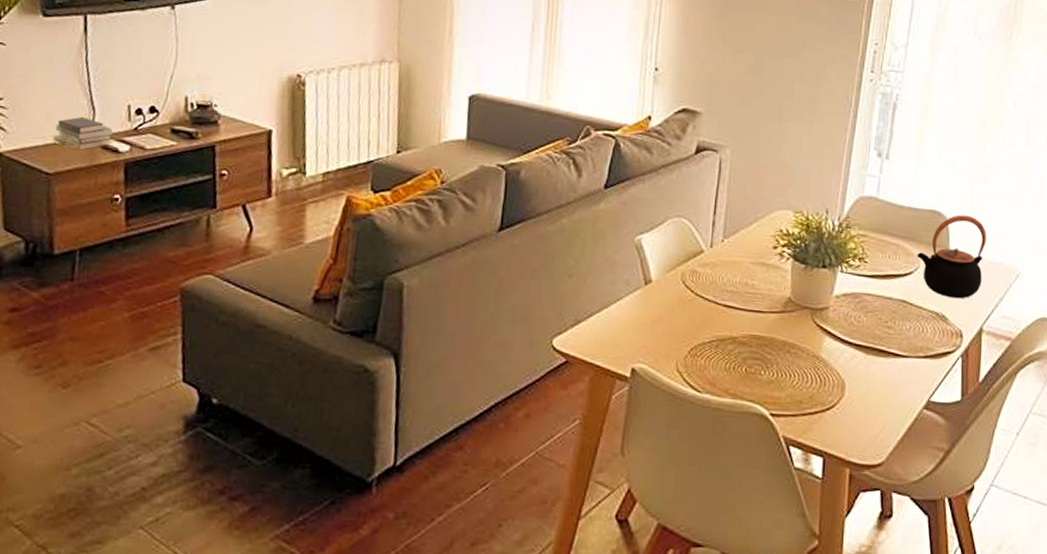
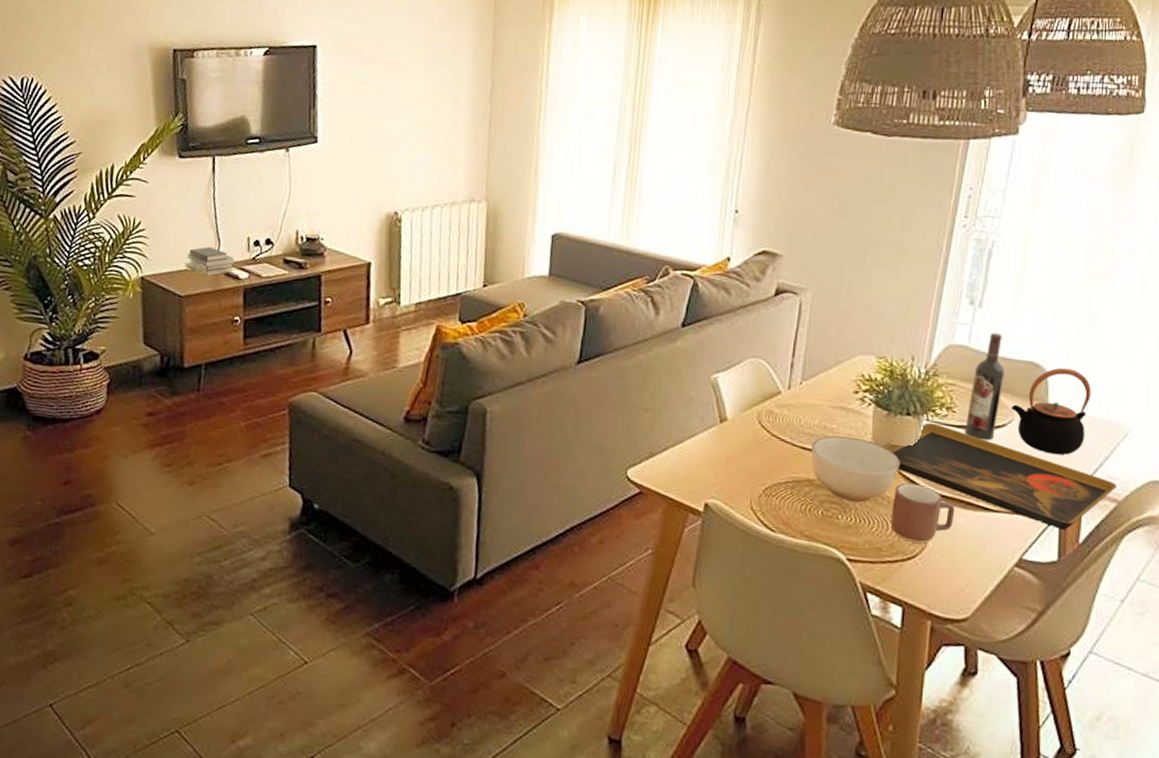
bowl: none [733,291,818,356] -> present [811,435,900,502]
decorative tray: none [801,274,1011,371] -> present [882,422,1117,531]
mug: none [810,334,869,393] -> present [890,482,955,544]
wine bottle: none [876,184,910,289] -> present [964,333,1005,441]

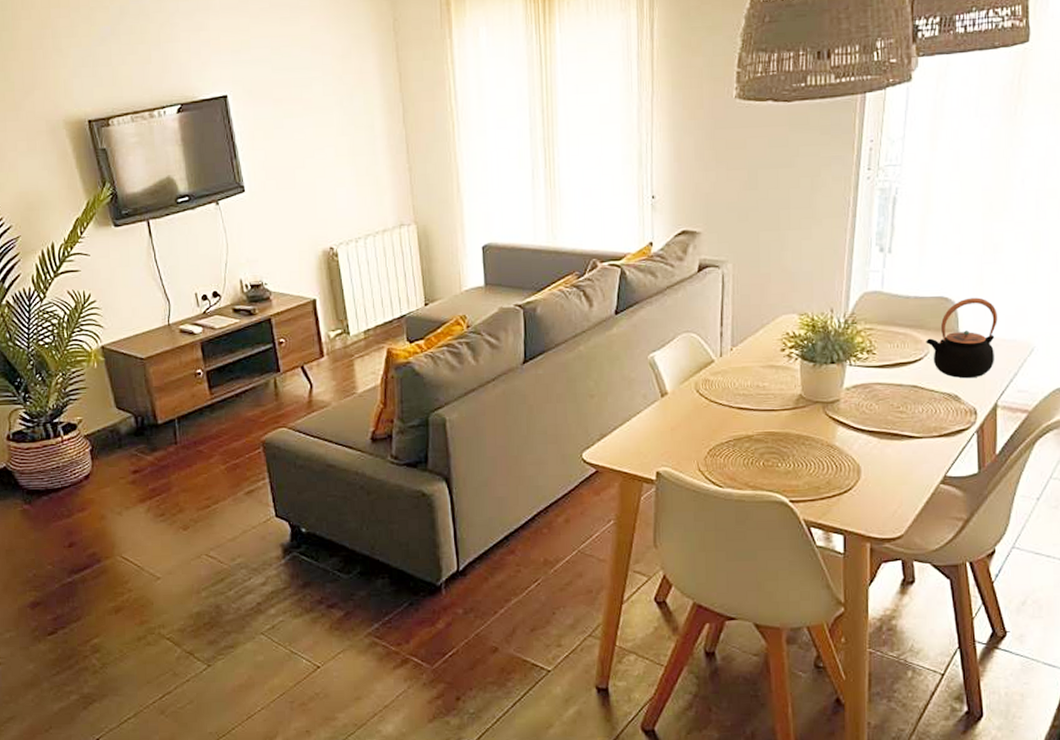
books: present [184,246,234,277] -> none [140,307,187,336]
bowl: present [811,435,900,502] -> none [747,391,829,449]
decorative tray: present [882,422,1117,531] -> none [812,367,1027,446]
mug: present [890,482,955,544] -> none [825,424,883,477]
wine bottle: present [964,333,1005,441] -> none [885,275,917,376]

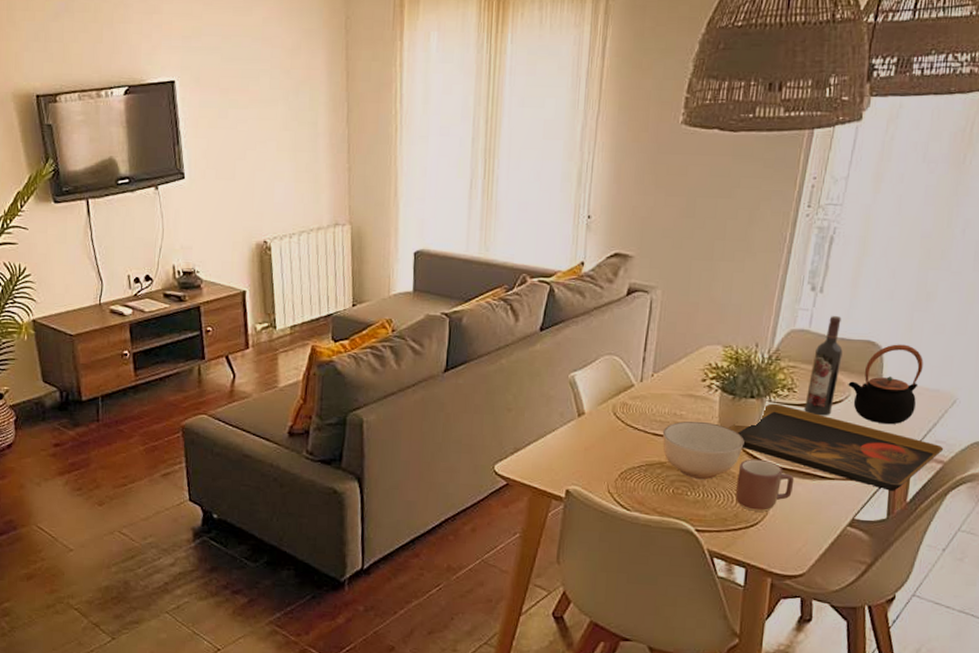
bowl: none [747,391,829,449] -> present [662,421,745,479]
decorative tray: none [812,367,1027,446] -> present [728,403,944,492]
mug: none [825,424,883,477] -> present [735,459,794,512]
wine bottle: none [885,275,917,376] -> present [804,316,843,416]

